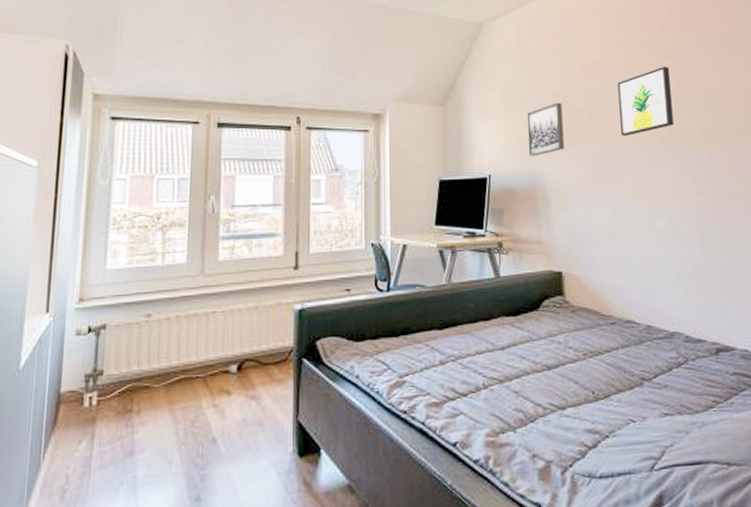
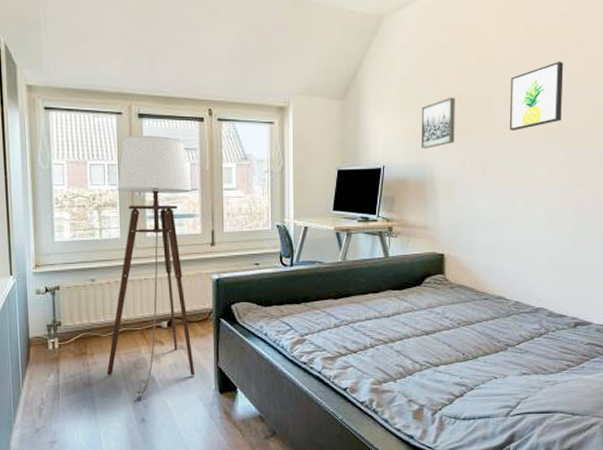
floor lamp: none [155,145,275,465] -> present [106,135,196,396]

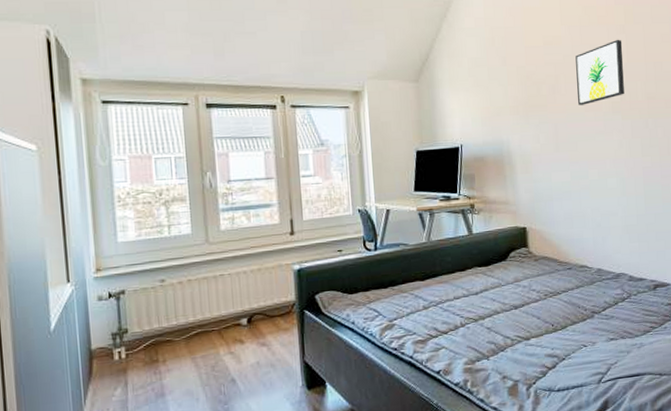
floor lamp: present [106,135,196,396] -> none [181,124,280,401]
wall art: present [421,97,455,149] -> none [493,76,528,126]

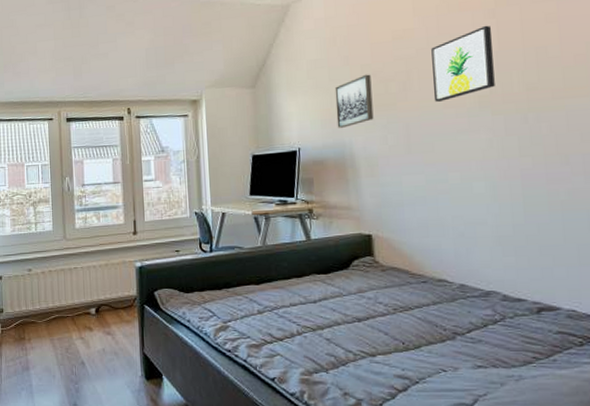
wall art: none [493,76,528,126] -> present [334,74,374,128]

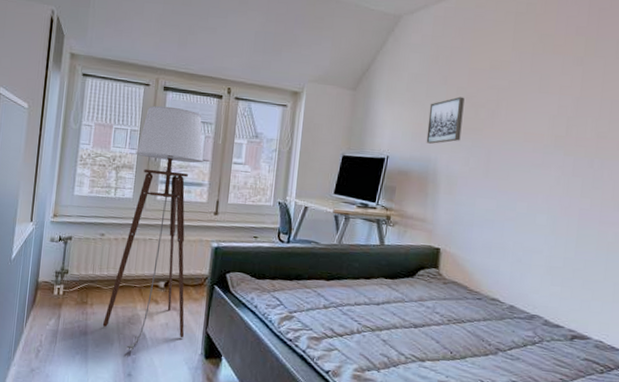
floor lamp: none [42,135,123,380] -> present [102,105,204,350]
wall art: present [431,25,495,102] -> none [516,71,578,135]

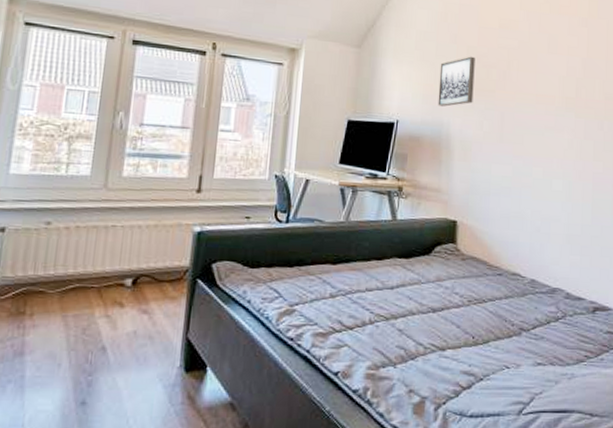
floor lamp: present [102,105,204,350] -> none [46,62,183,370]

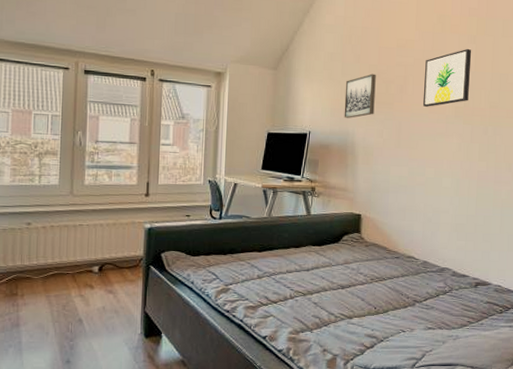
wall art: none [528,32,584,97] -> present [422,48,472,107]

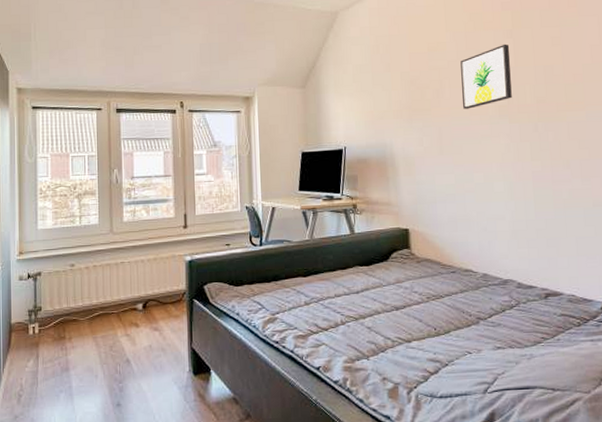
wall art: present [344,73,376,118] -> none [377,81,411,129]

